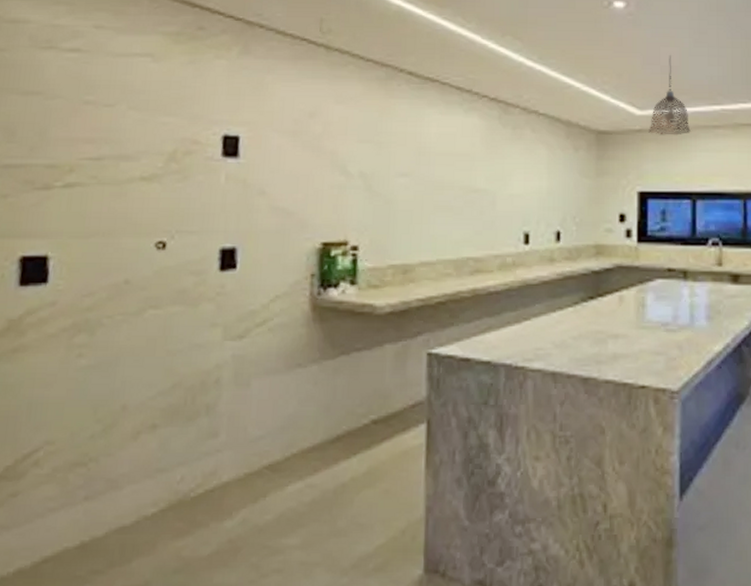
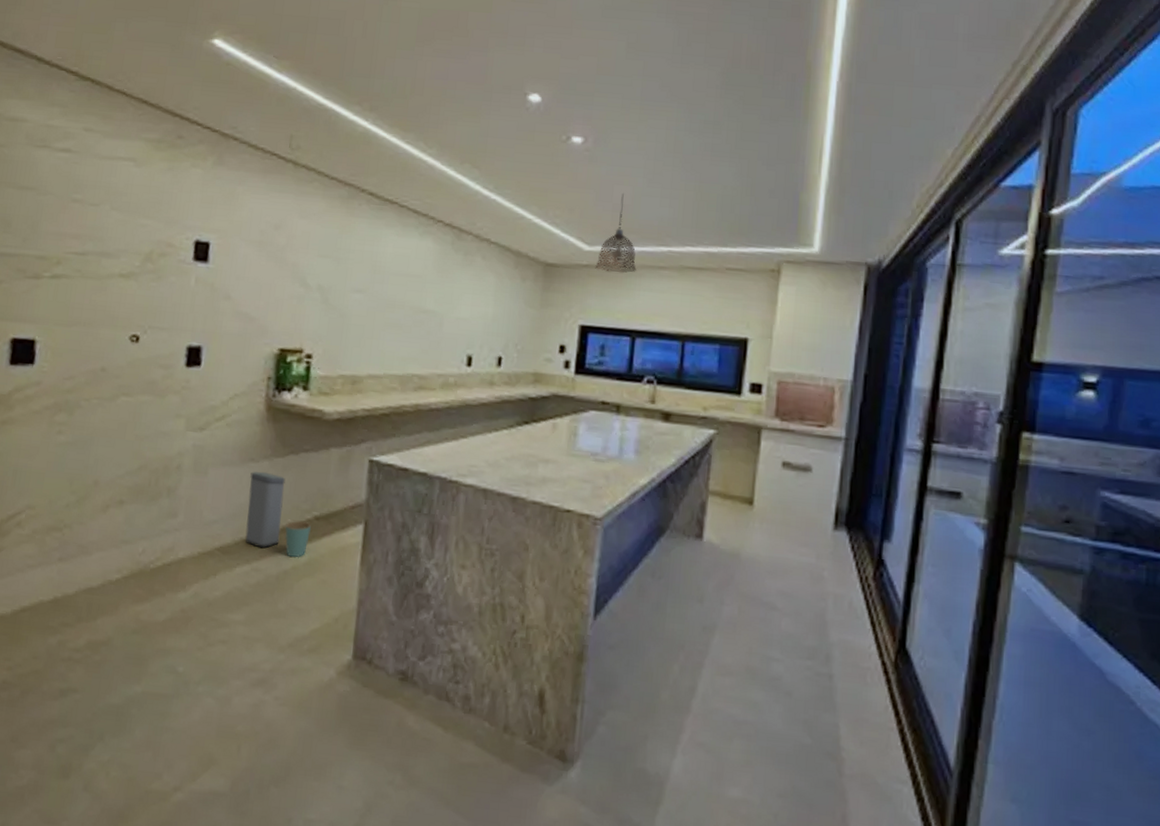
trash can: none [296,377,369,468] -> present [244,471,311,558]

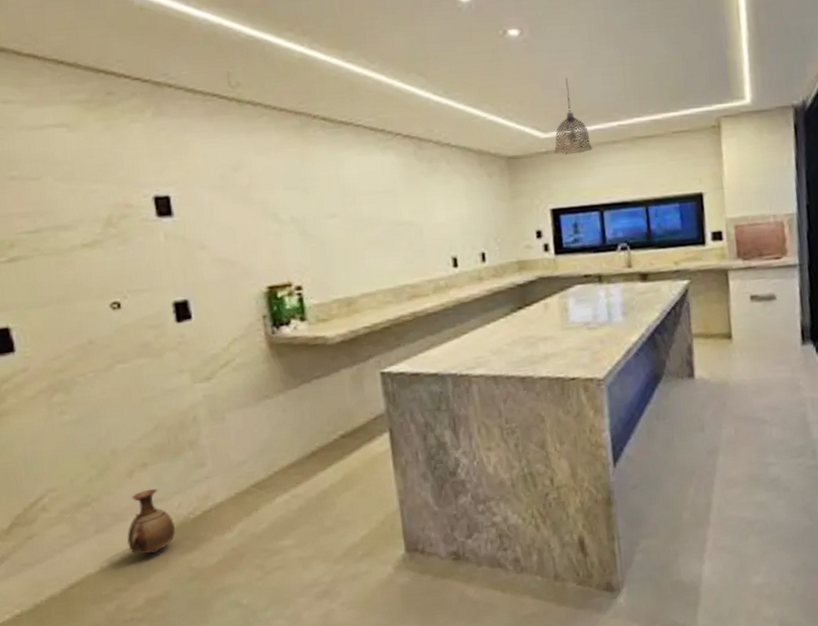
vase: none [84,528,135,596] -> present [126,488,176,555]
trash can: present [244,471,311,558] -> none [268,405,340,478]

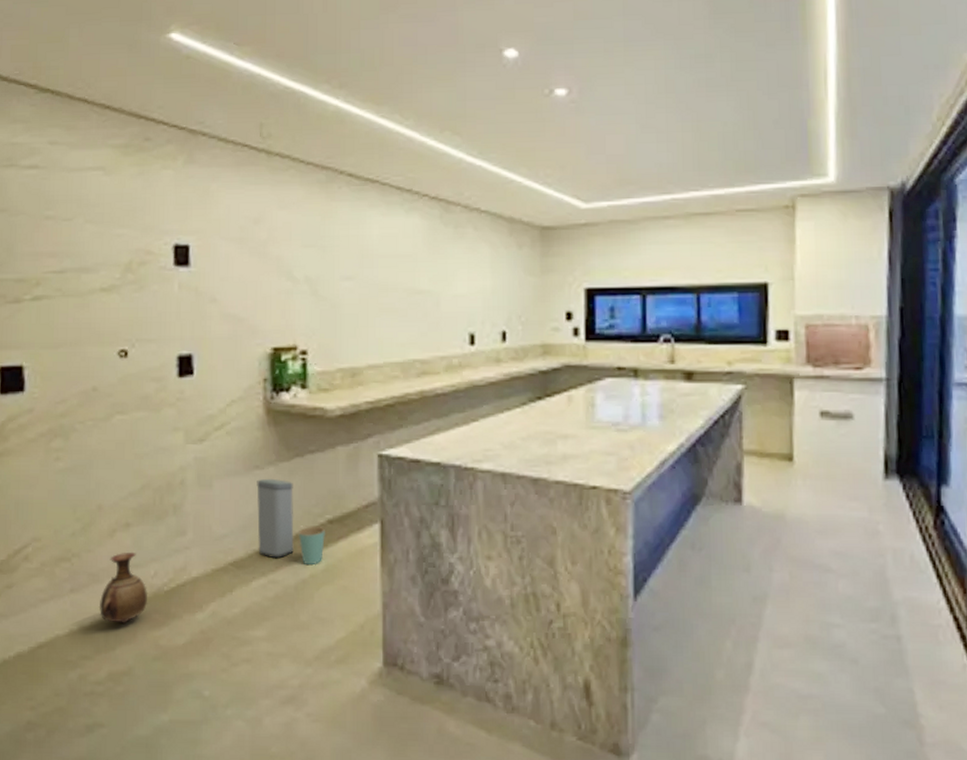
trash can: none [268,405,340,478] -> present [257,478,325,566]
pendant lamp: present [554,78,593,155] -> none [595,143,639,229]

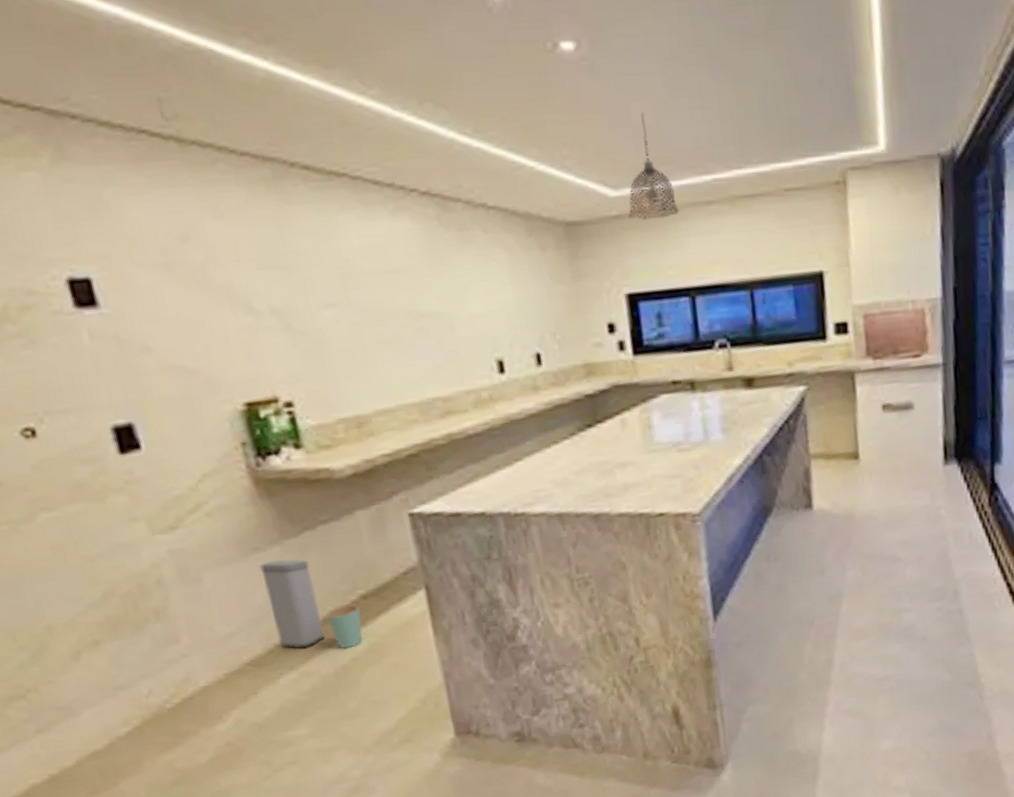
vase: present [98,552,148,623] -> none [81,672,149,757]
pendant lamp: none [595,143,639,229] -> present [628,112,679,220]

